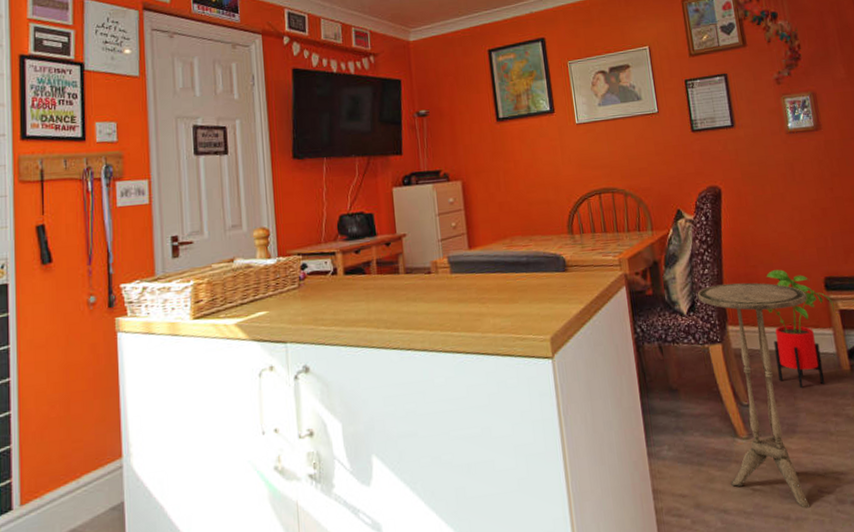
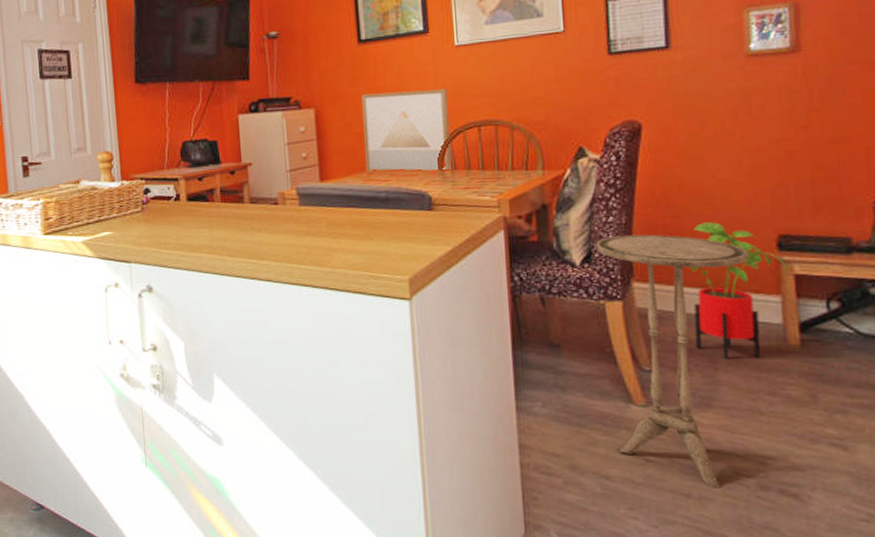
wall art: none [502,161,580,239] -> present [362,88,452,174]

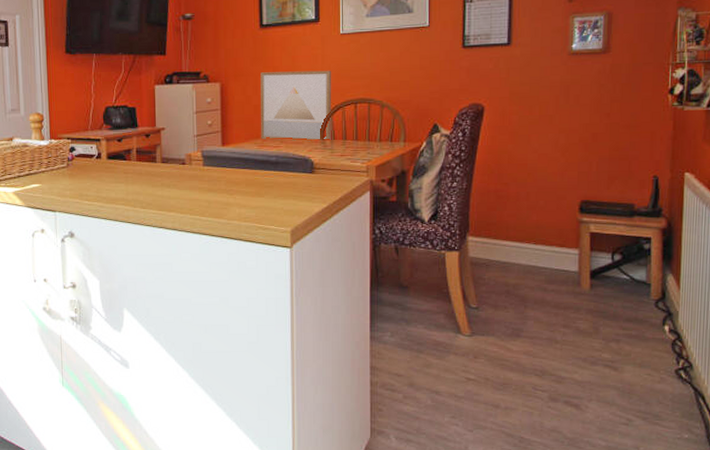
side table: present [596,234,749,488] -> none [441,197,558,401]
house plant: present [688,222,787,360] -> none [511,189,585,300]

